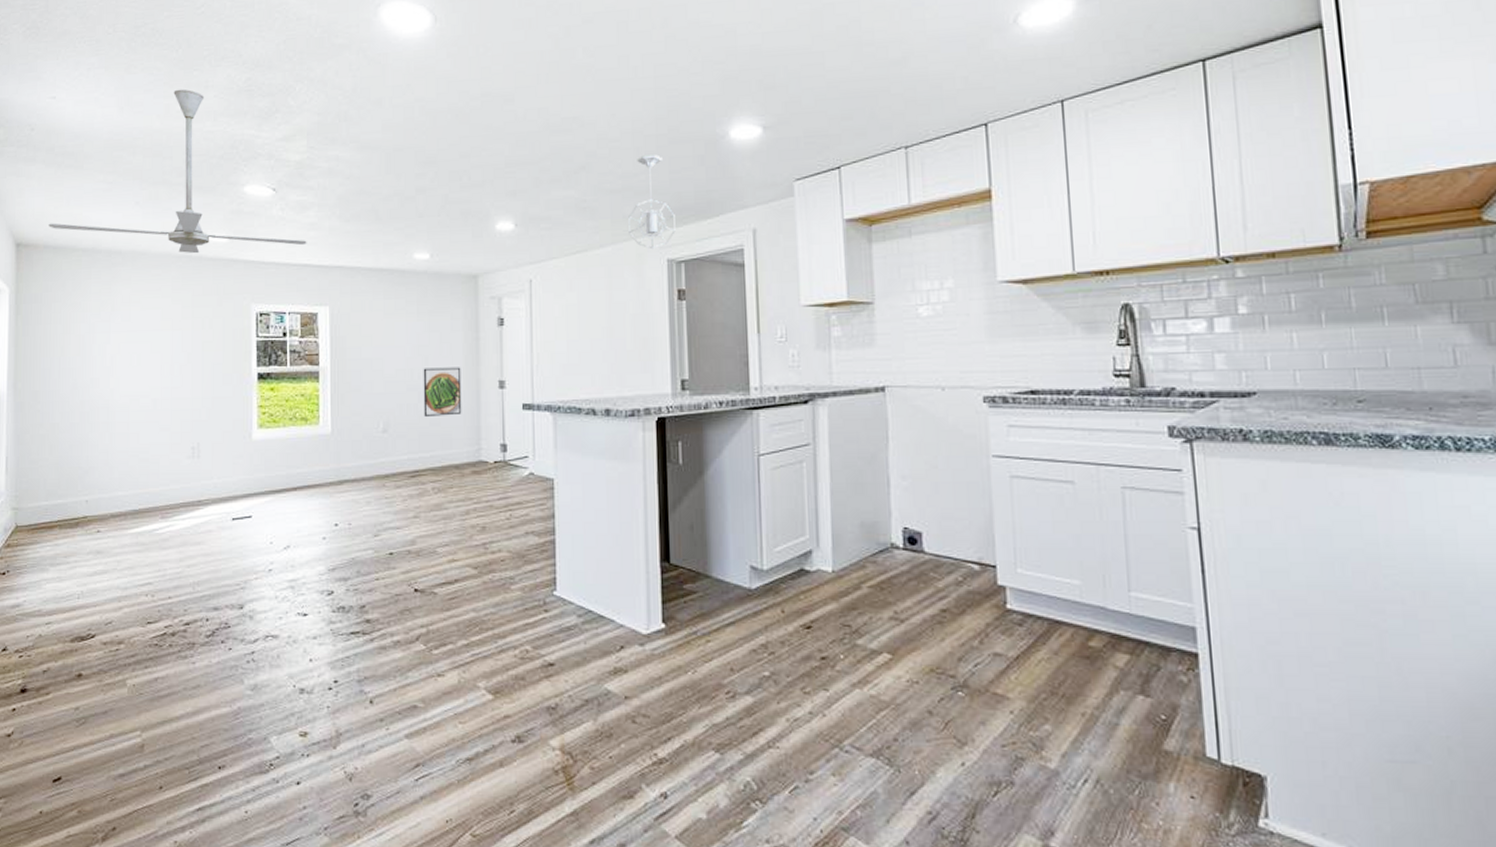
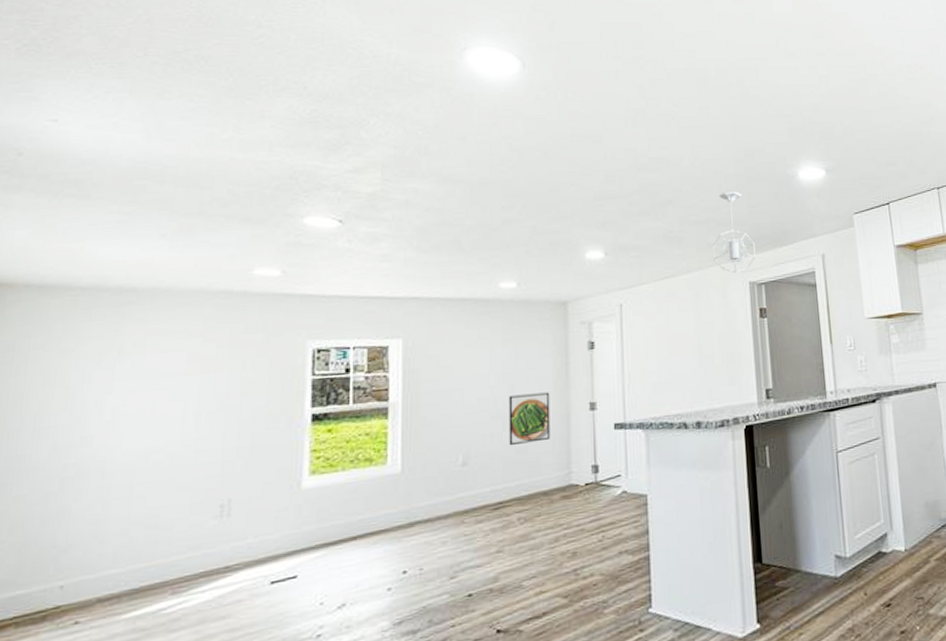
ceiling fan: present [49,89,307,254] -> none [33,117,378,289]

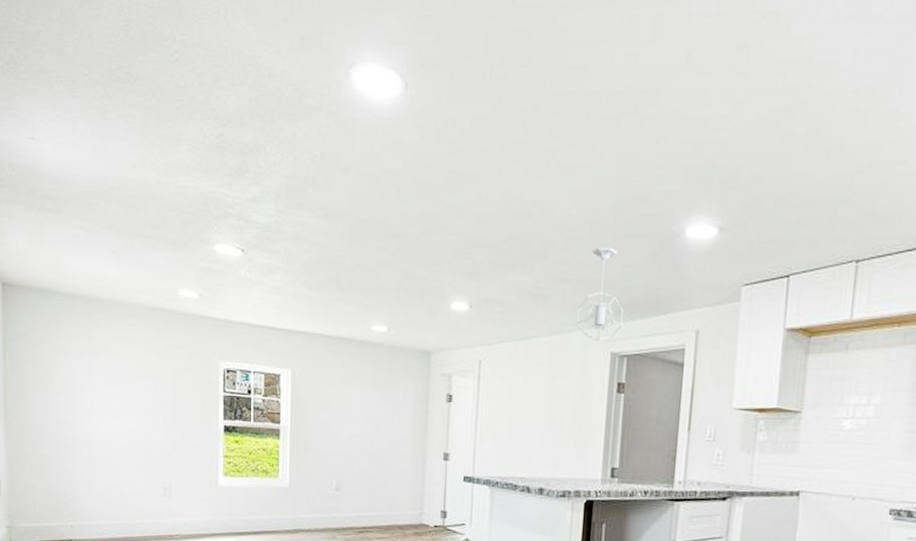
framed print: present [508,392,551,445] -> none [373,435,410,481]

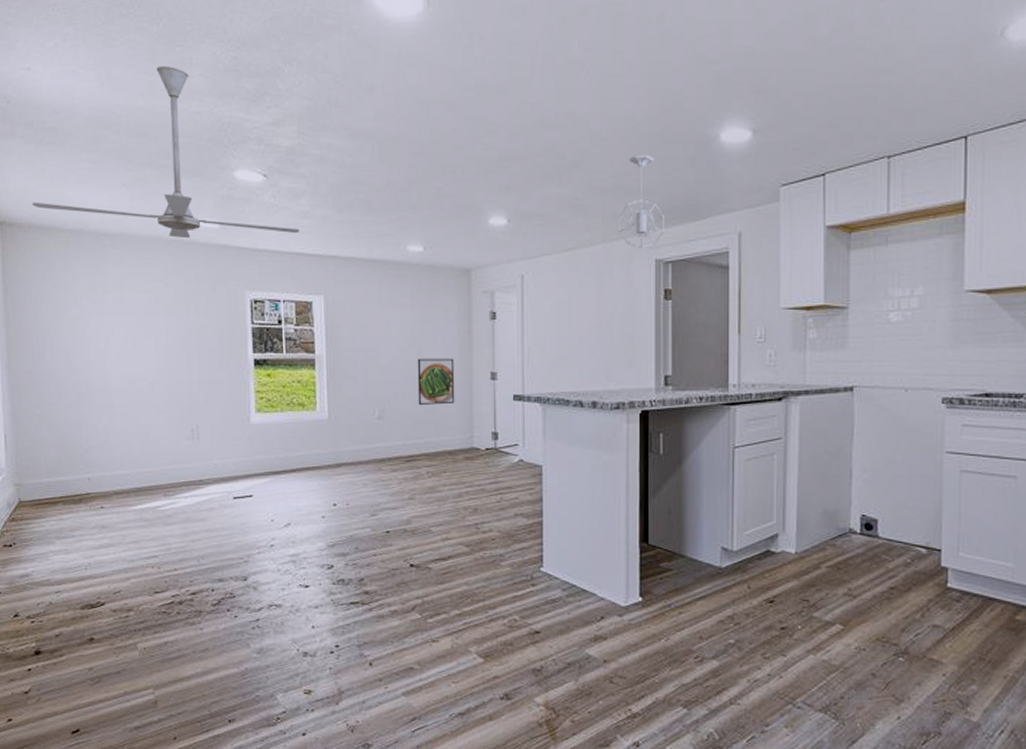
ceiling fan: none [31,140,272,308] -> present [32,65,300,239]
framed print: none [373,435,410,481] -> present [417,358,455,405]

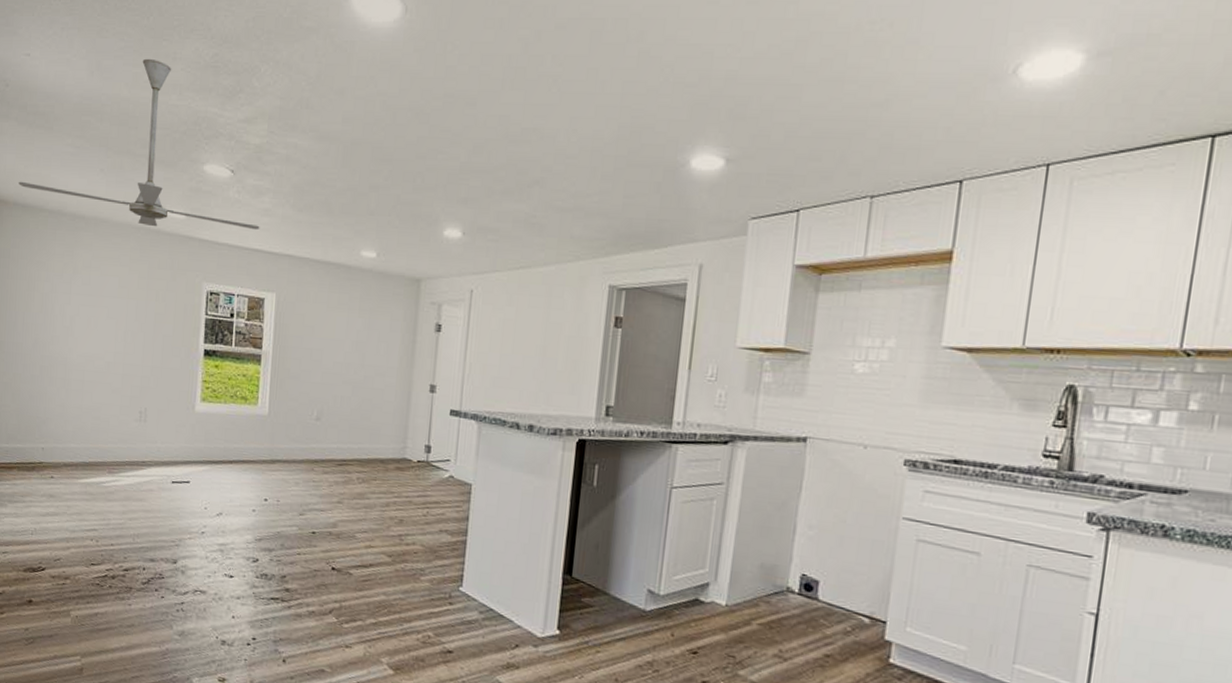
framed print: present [417,358,455,405] -> none [356,364,396,413]
pendant light: present [619,154,664,249] -> none [574,176,623,274]

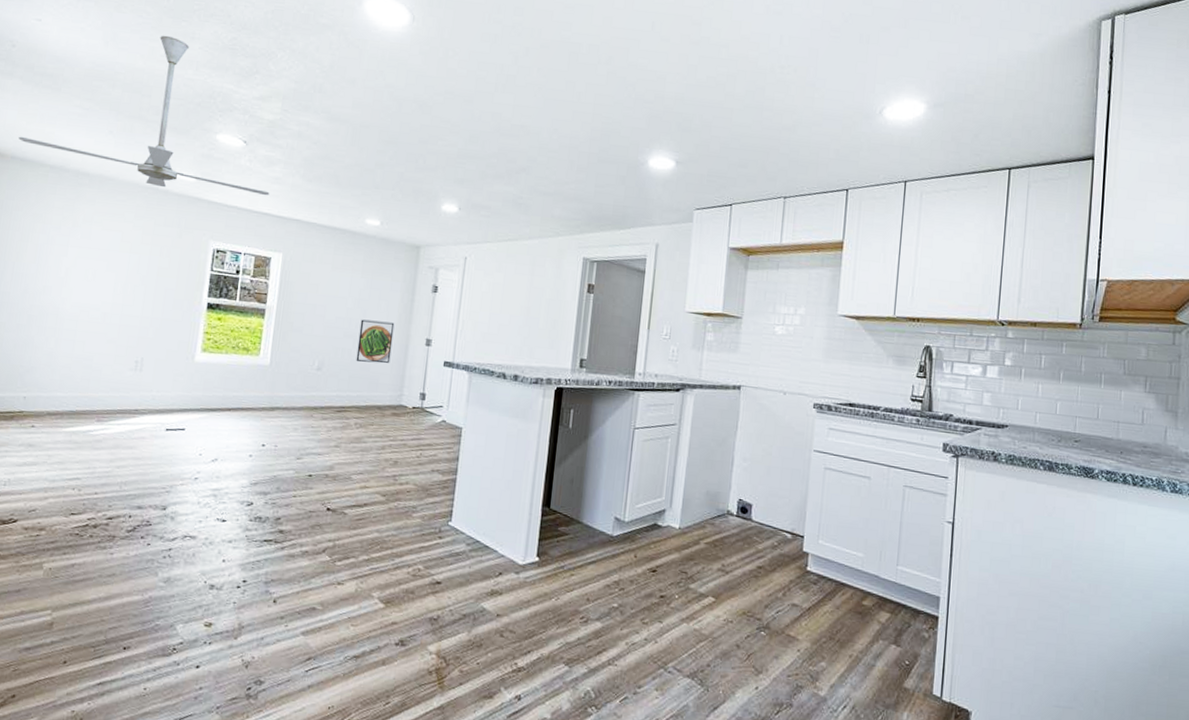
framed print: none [356,364,396,413] -> present [356,319,395,364]

